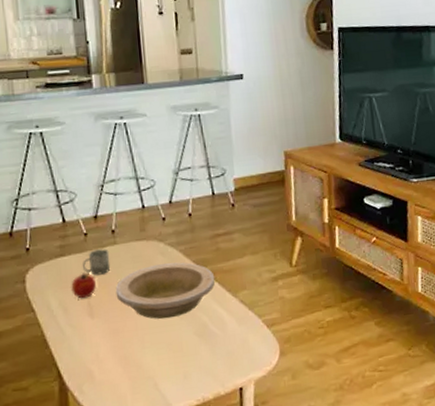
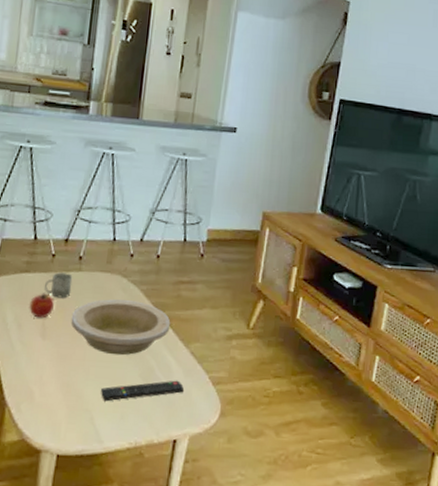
remote control: none [159,330,240,366] -> present [101,380,184,402]

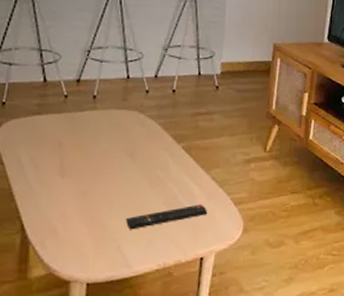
fruit: present [29,293,55,319] -> none [45,133,72,158]
cup: present [44,272,73,298] -> none [58,112,88,137]
bowl: present [71,299,171,355] -> none [90,134,191,187]

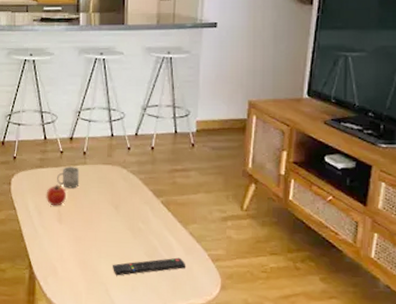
fruit: none [45,133,72,158] -> present [46,184,67,206]
cup: none [58,112,88,137] -> present [56,166,80,189]

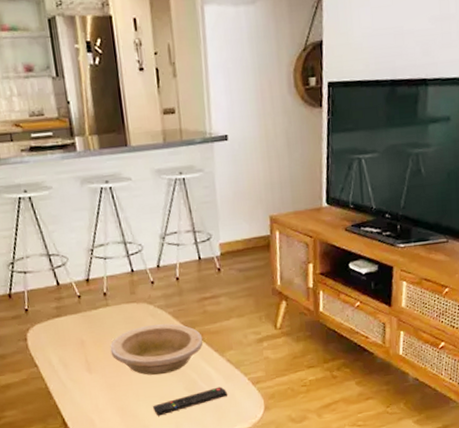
fruit: present [46,184,67,206] -> none [69,332,93,356]
cup: present [56,166,80,189] -> none [77,310,105,335]
bowl: none [81,188,169,236] -> present [110,323,203,375]

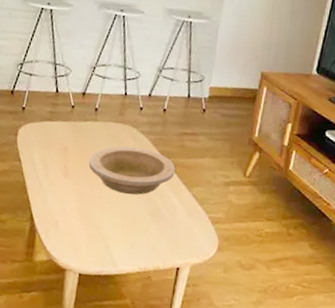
remote control: present [153,386,227,416] -> none [115,218,186,233]

